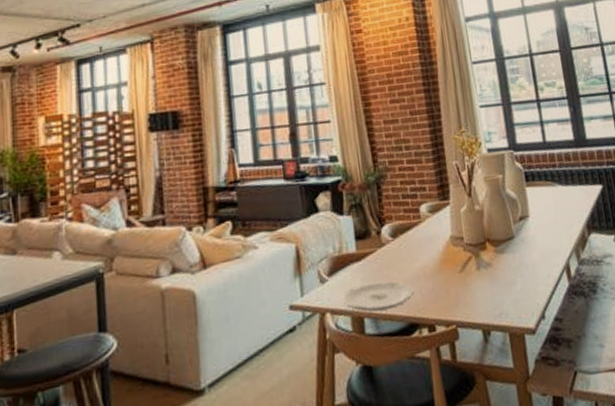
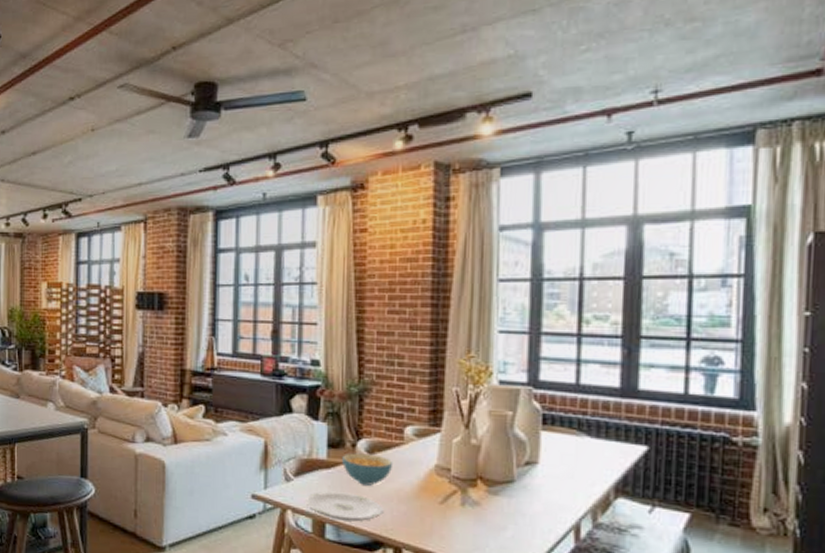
cereal bowl: none [370,237,416,271] -> present [342,453,394,486]

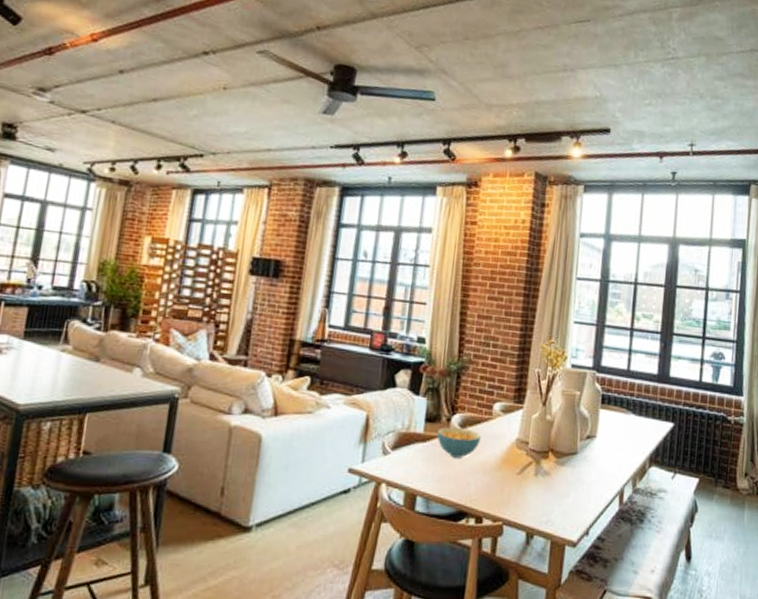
plate: present [305,491,384,522] -> none [400,464,470,493]

